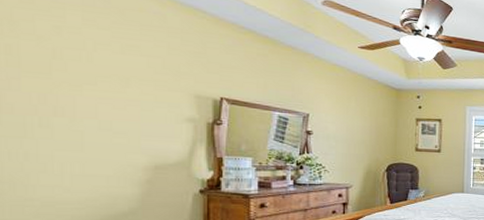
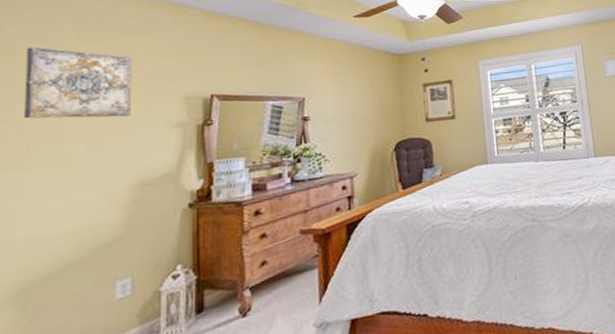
wall art: none [30,21,142,105] -> present [23,46,132,119]

